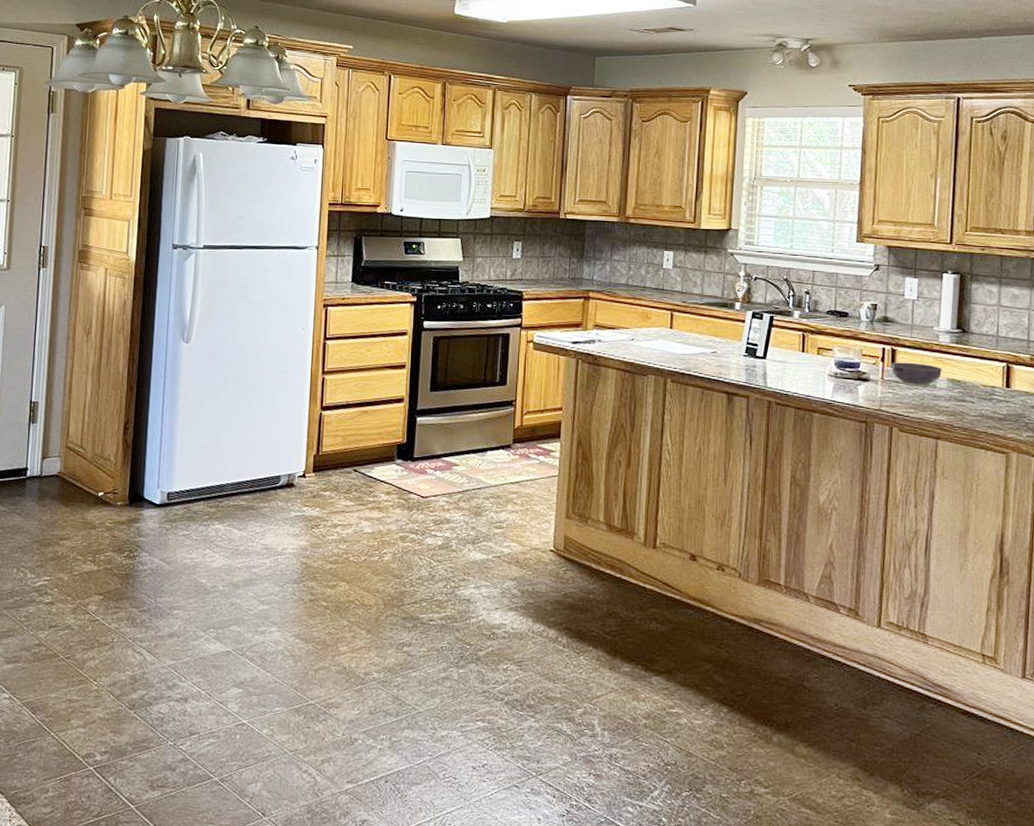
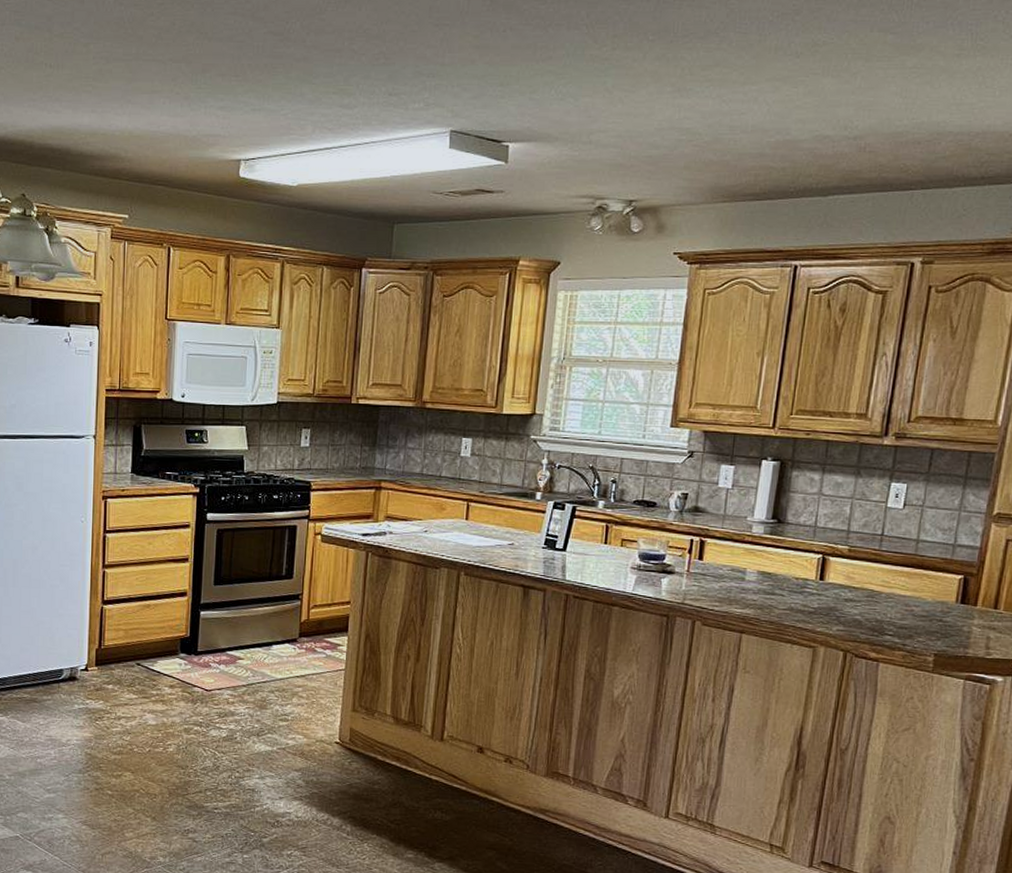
bowl: present [891,362,943,386] -> none [698,554,753,579]

